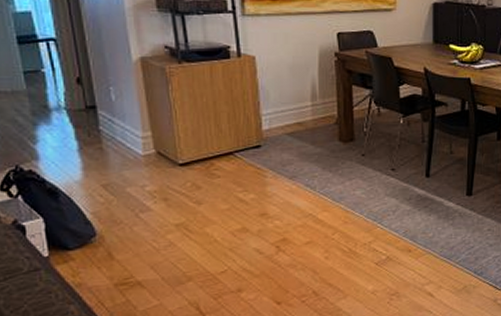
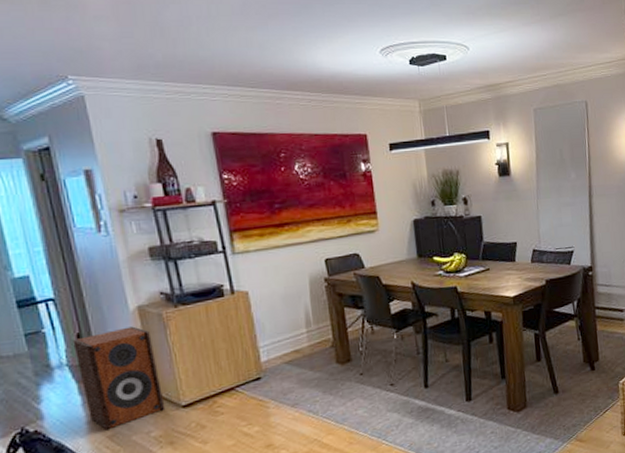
speaker: none [72,77,162,179] -> present [73,326,166,430]

